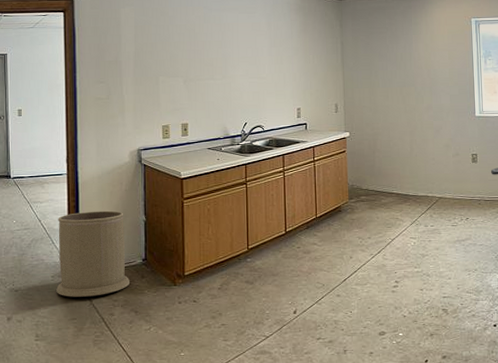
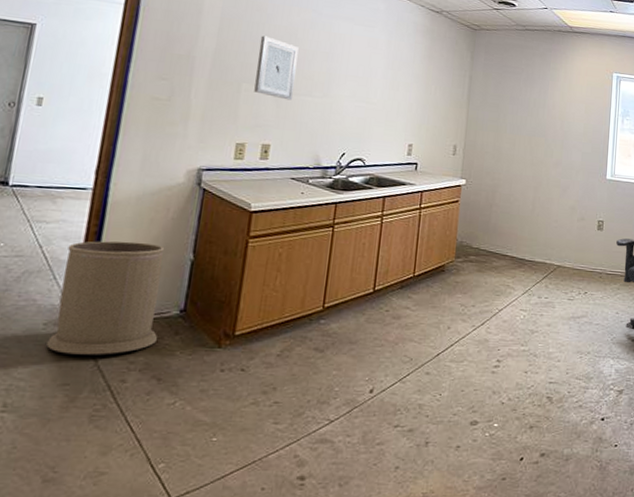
wall art: none [167,35,199,85] -> present [254,36,299,101]

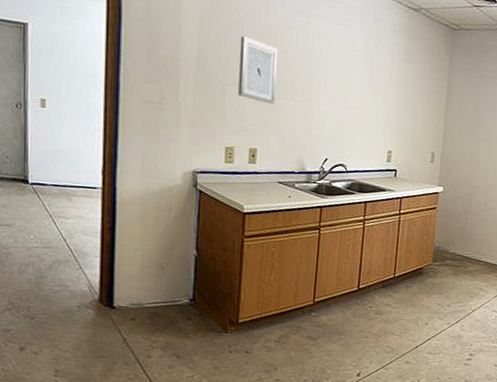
trash can: present [46,241,165,355] -> none [82,236,174,335]

